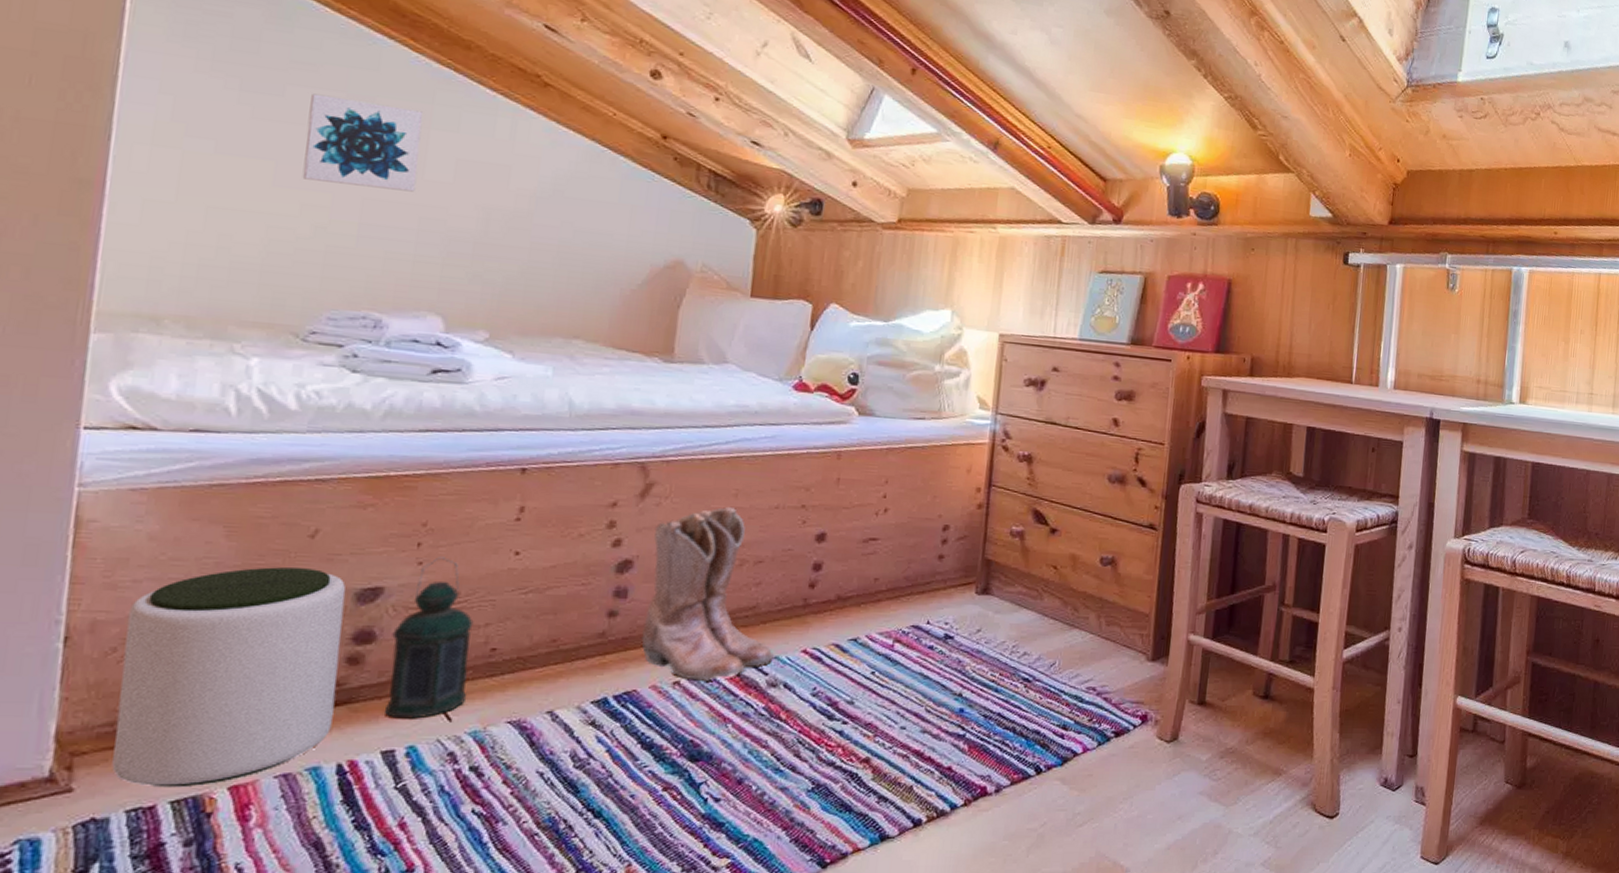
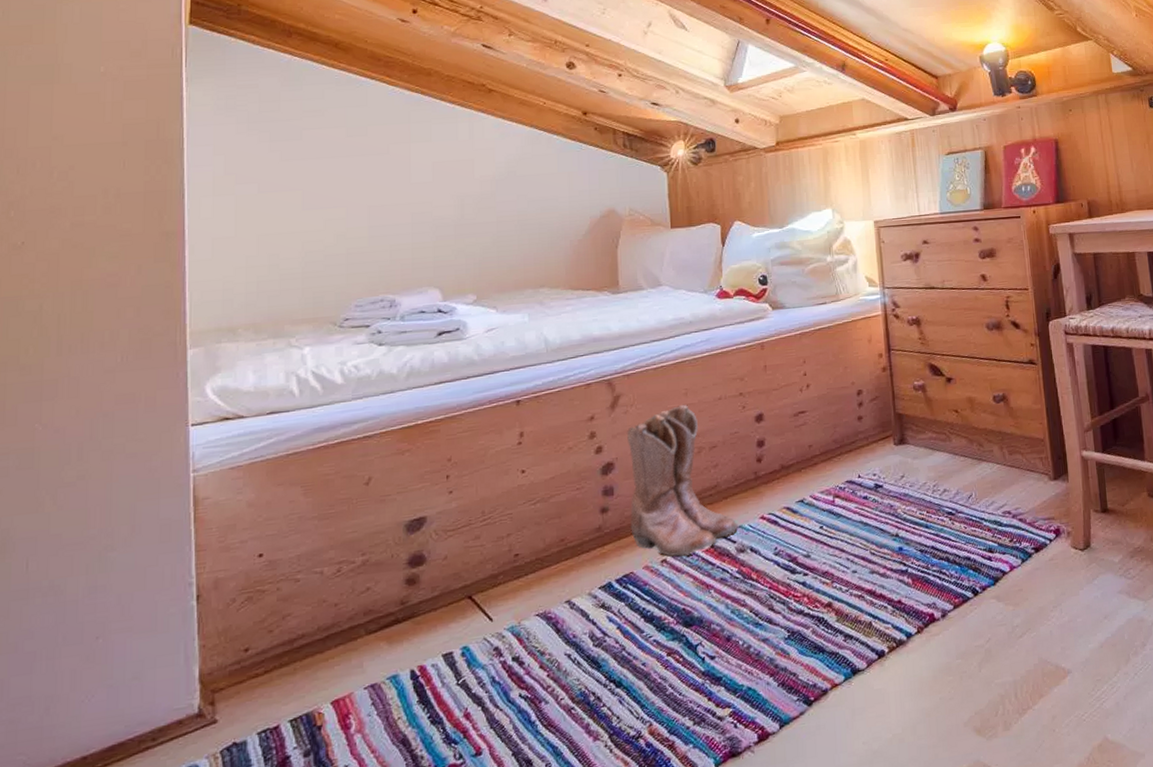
plant pot: present [112,567,346,788] -> none [240,510,402,710]
wall art: present [302,93,423,192] -> none [321,130,406,200]
lantern: present [384,557,474,719] -> none [438,484,501,626]

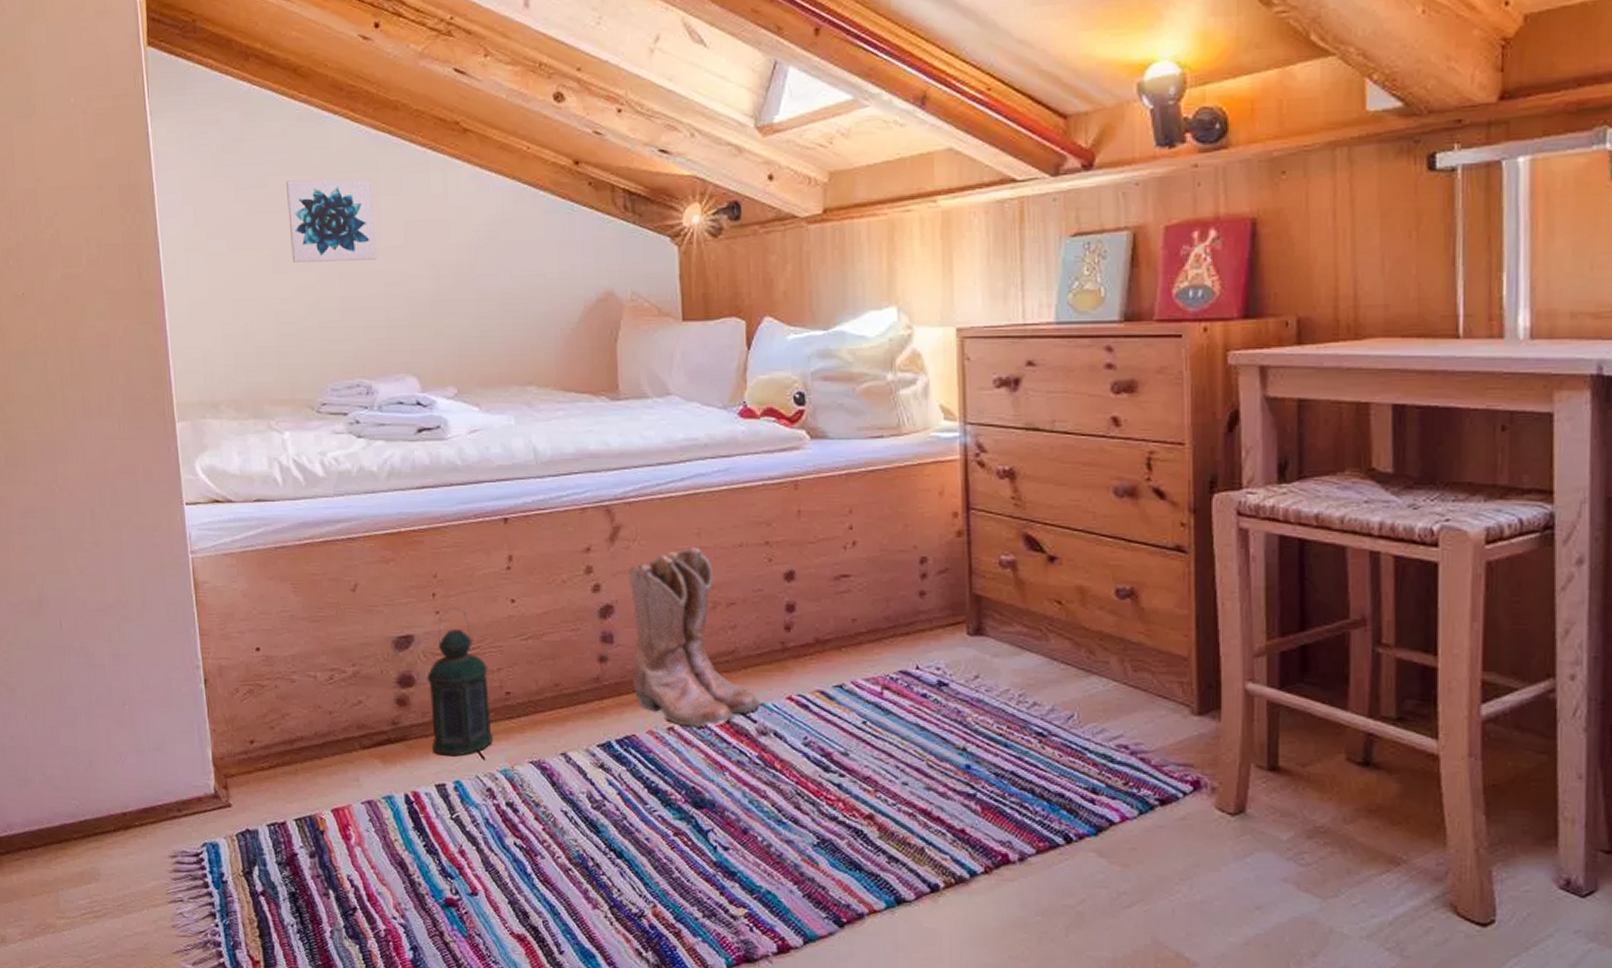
wall art: none [321,130,406,200] -> present [286,179,377,263]
lantern: none [438,484,501,626] -> present [427,606,493,756]

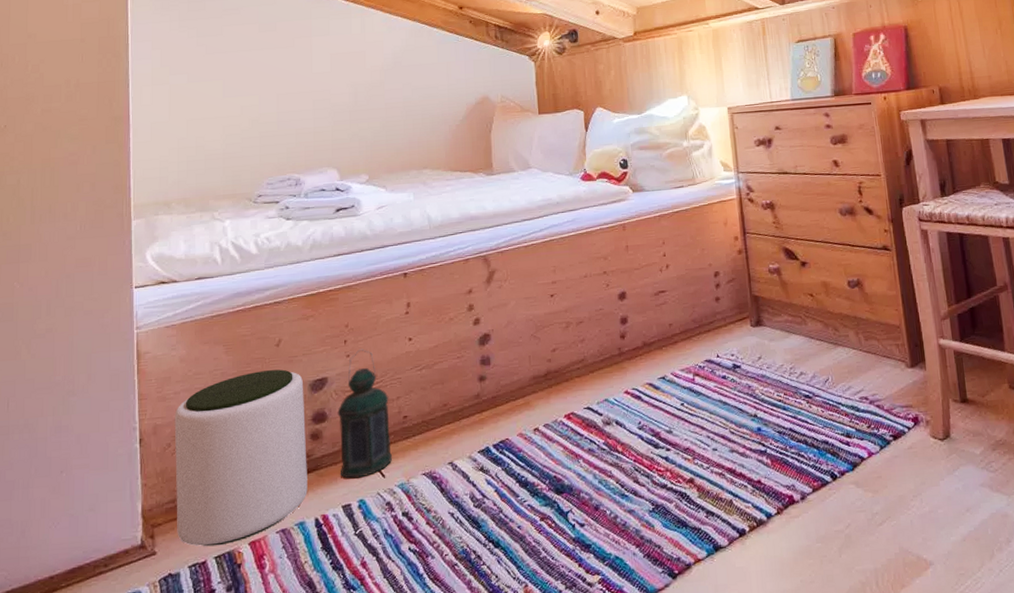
plant pot: none [240,618,395,808] -> present [174,369,308,547]
wall art: present [286,179,377,263] -> none [238,26,308,89]
boots: present [627,546,761,727] -> none [501,280,605,426]

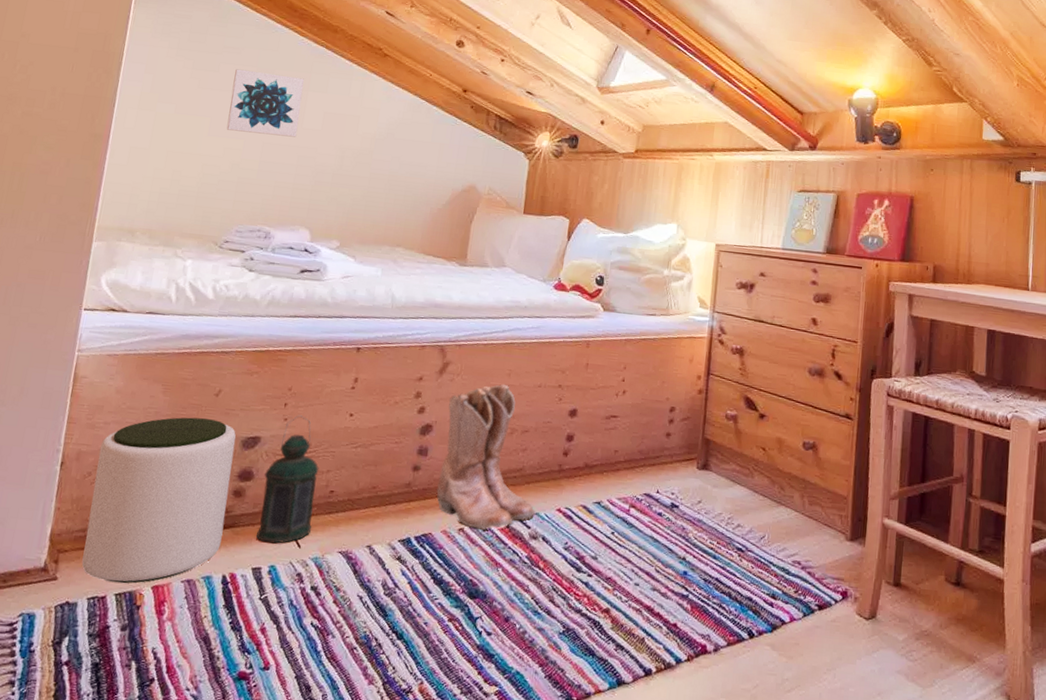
wall art: none [238,26,308,89] -> present [226,69,304,137]
boots: none [501,280,605,426] -> present [436,384,536,530]

